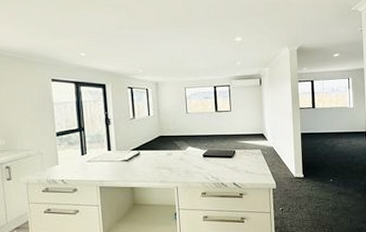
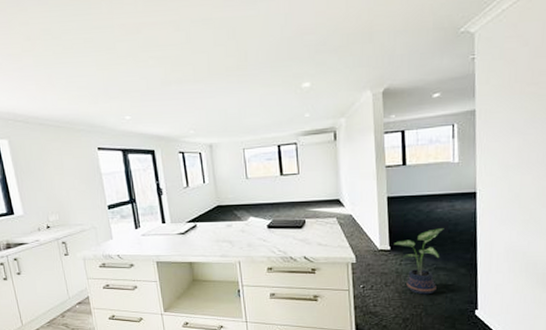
potted plant: none [306,160,344,216] -> present [394,228,444,295]

